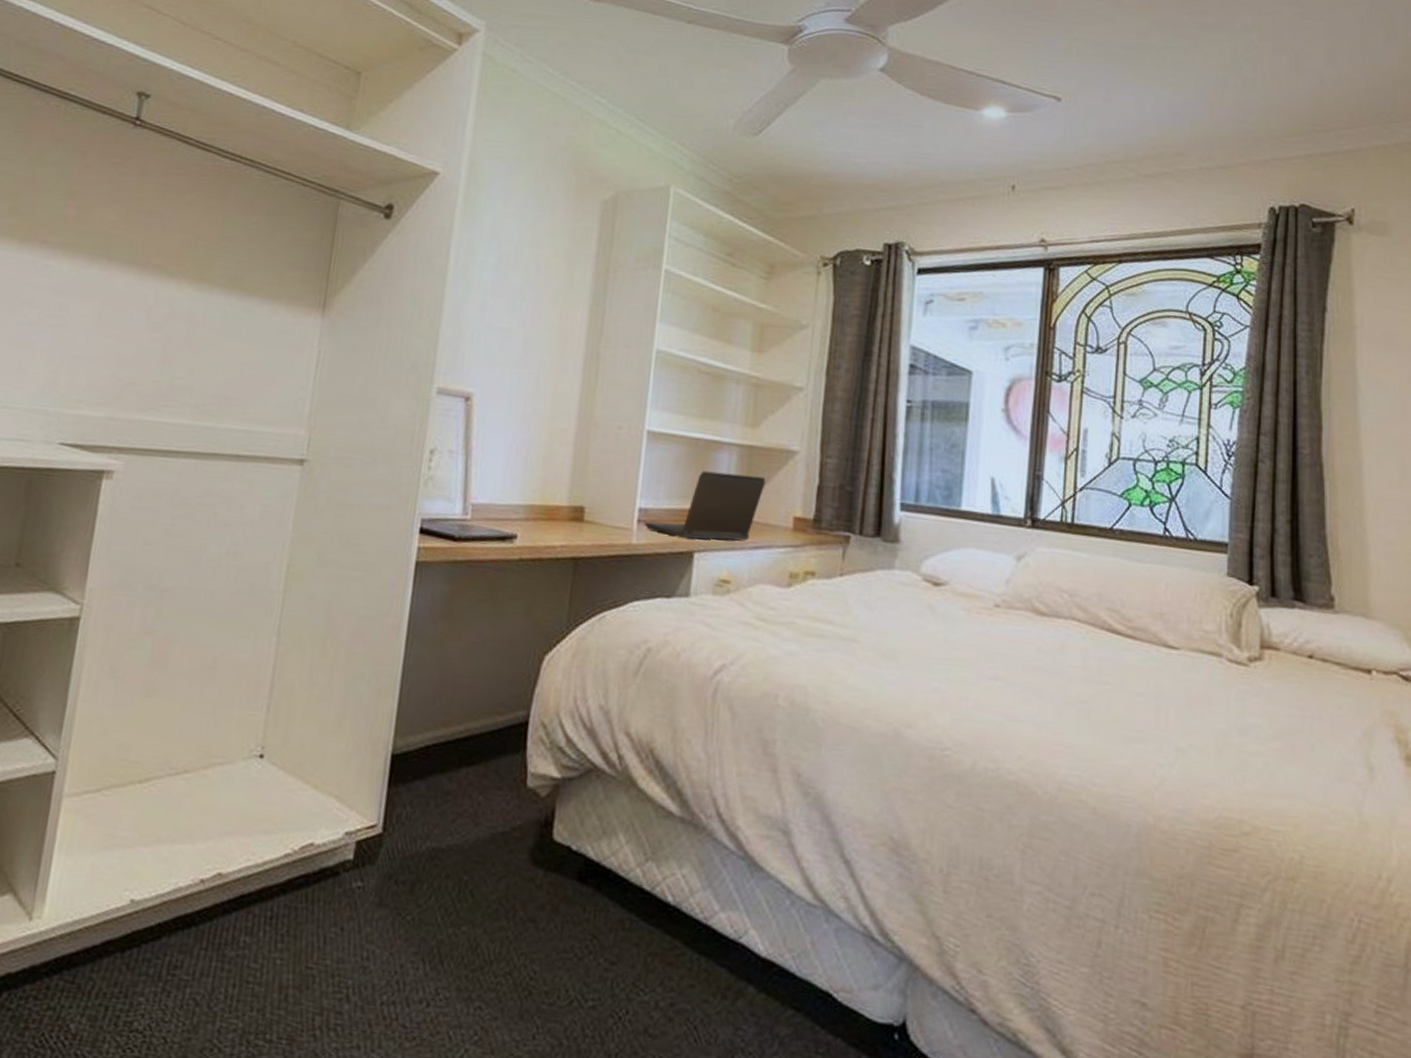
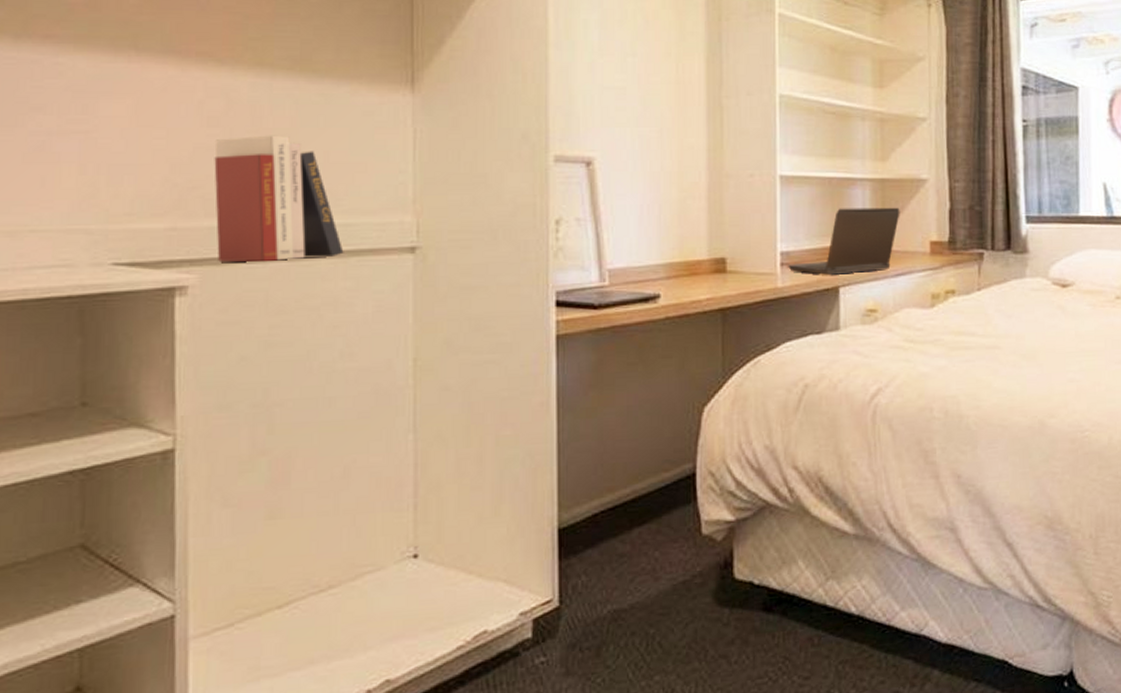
books: none [141,343,244,460] -> present [214,135,344,263]

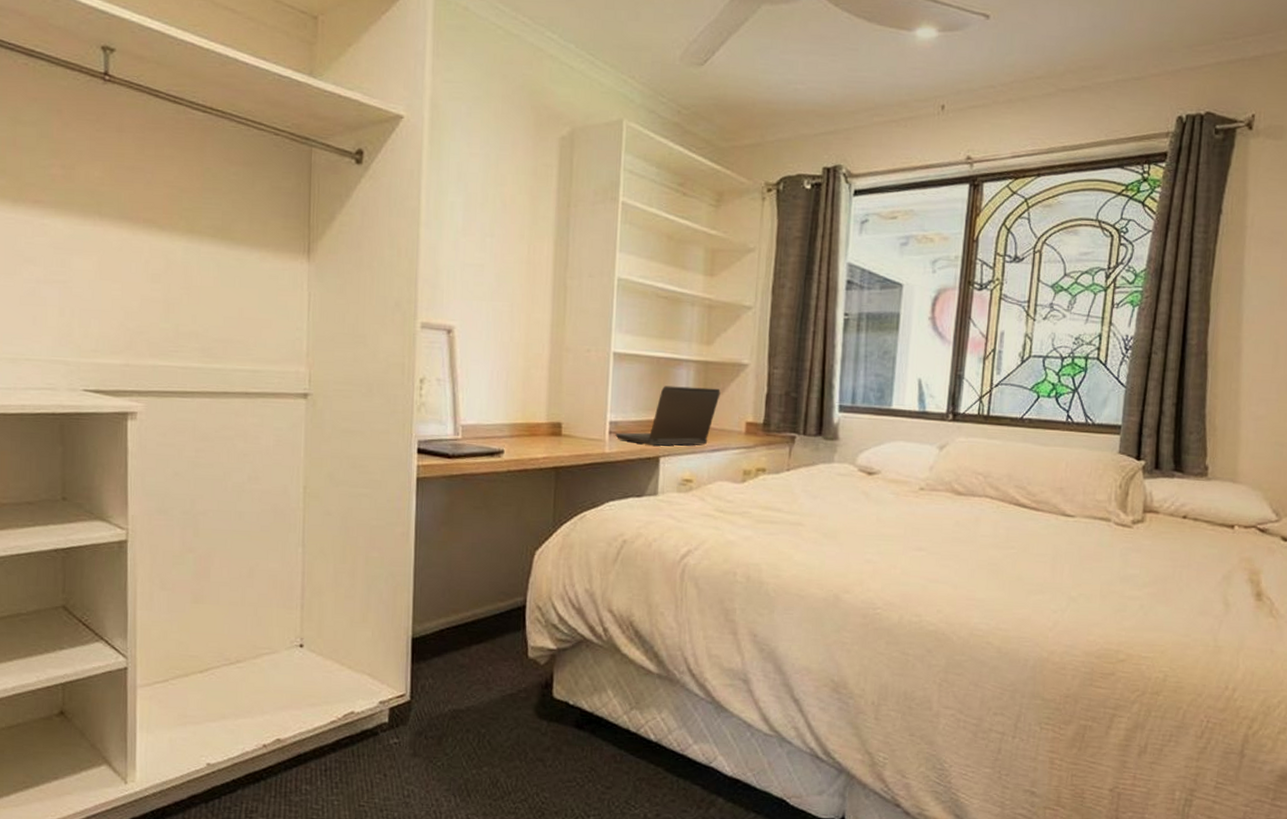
books: present [214,135,344,263] -> none [156,292,253,398]

